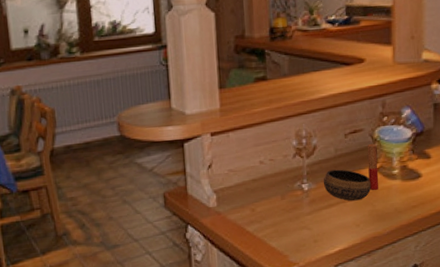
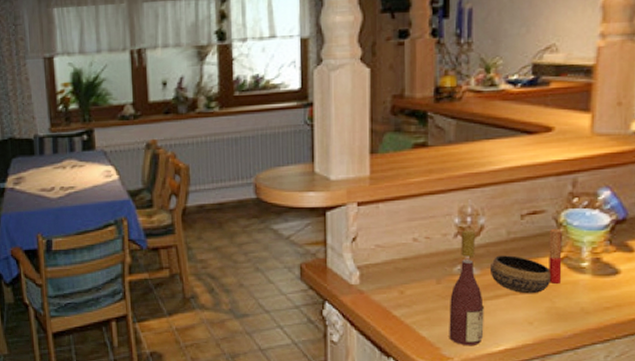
wine bottle: none [293,150,322,251] -> present [449,230,484,346]

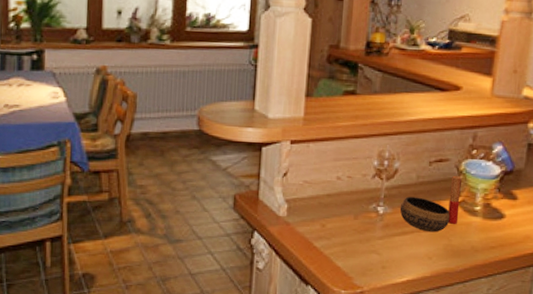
wine bottle: present [449,230,484,346] -> none [361,172,393,277]

